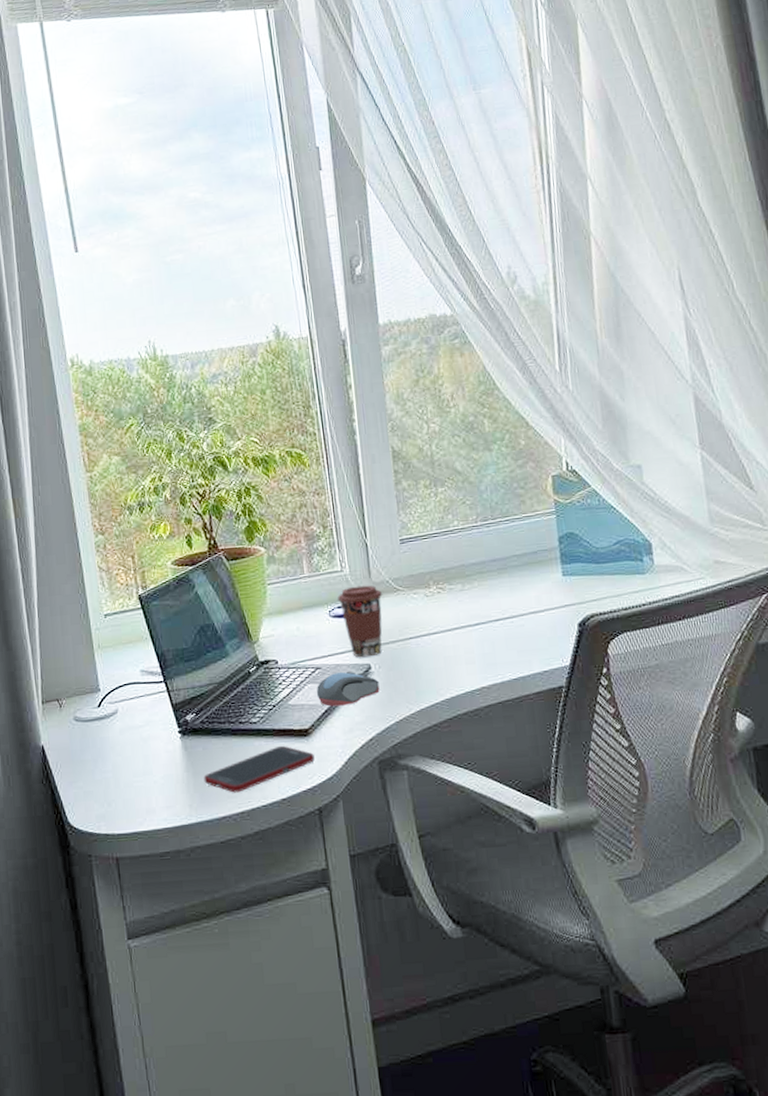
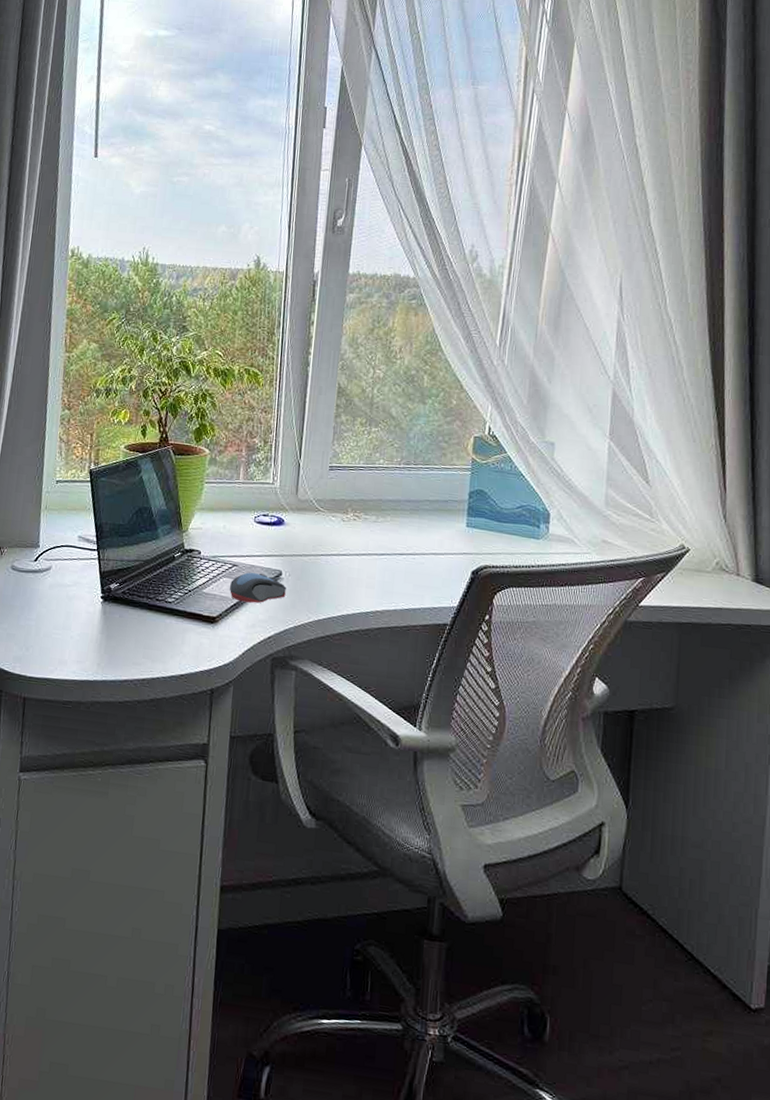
cell phone: present [203,745,315,793] -> none [115,627,217,661]
coffee cup: present [337,585,383,658] -> none [263,499,305,565]

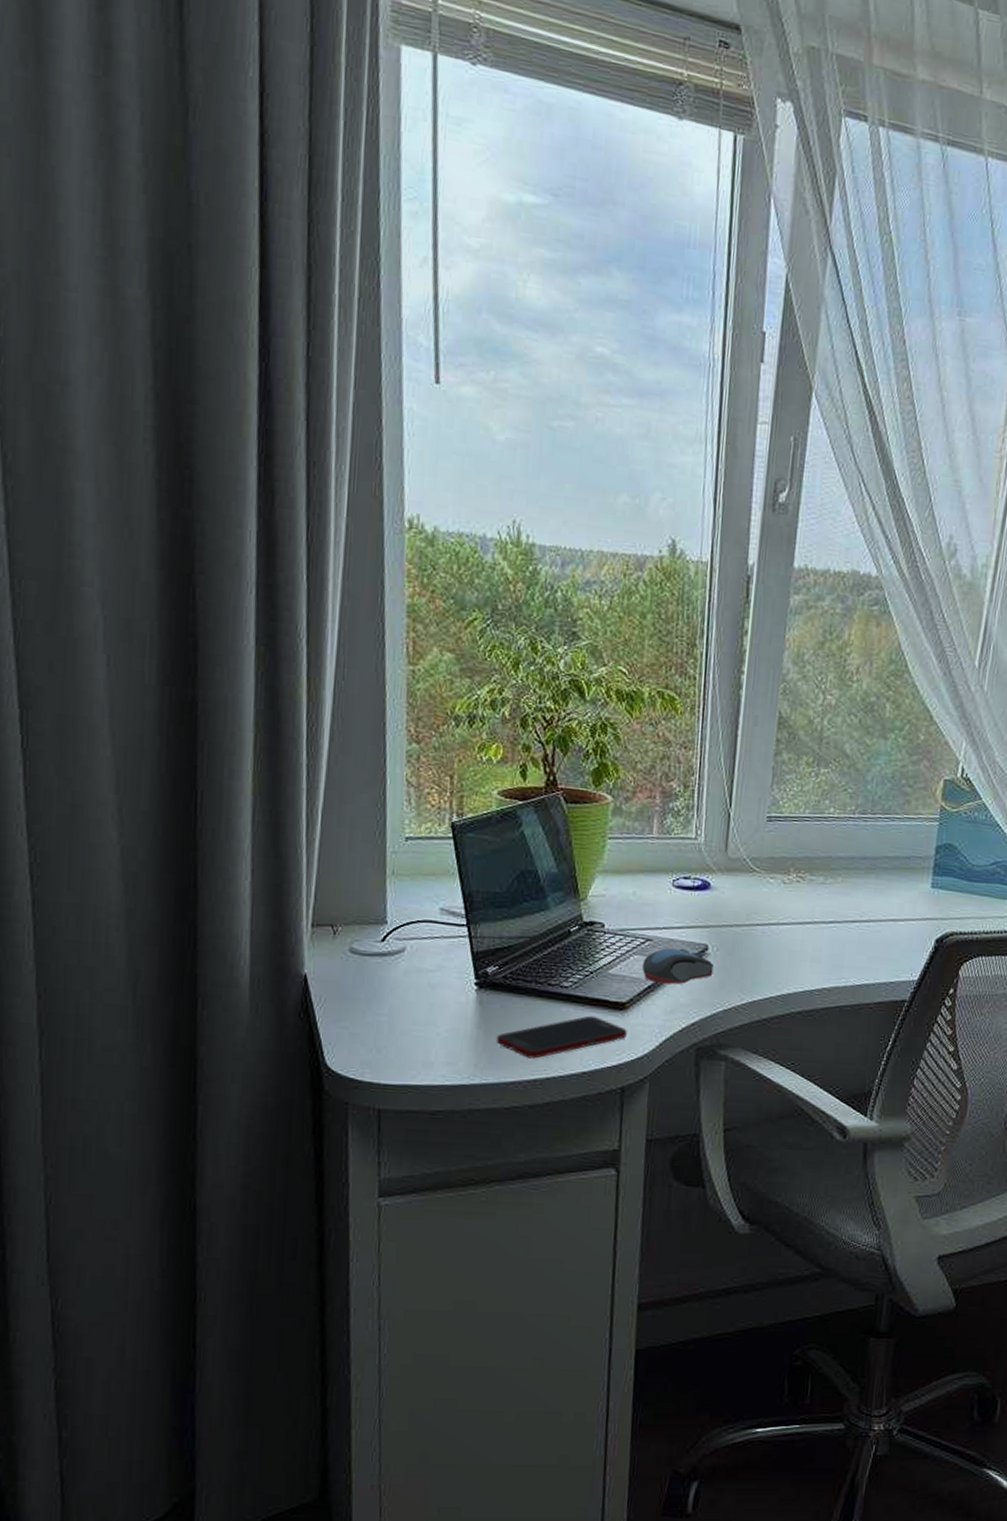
cell phone: none [115,627,217,661] -> present [496,1015,627,1059]

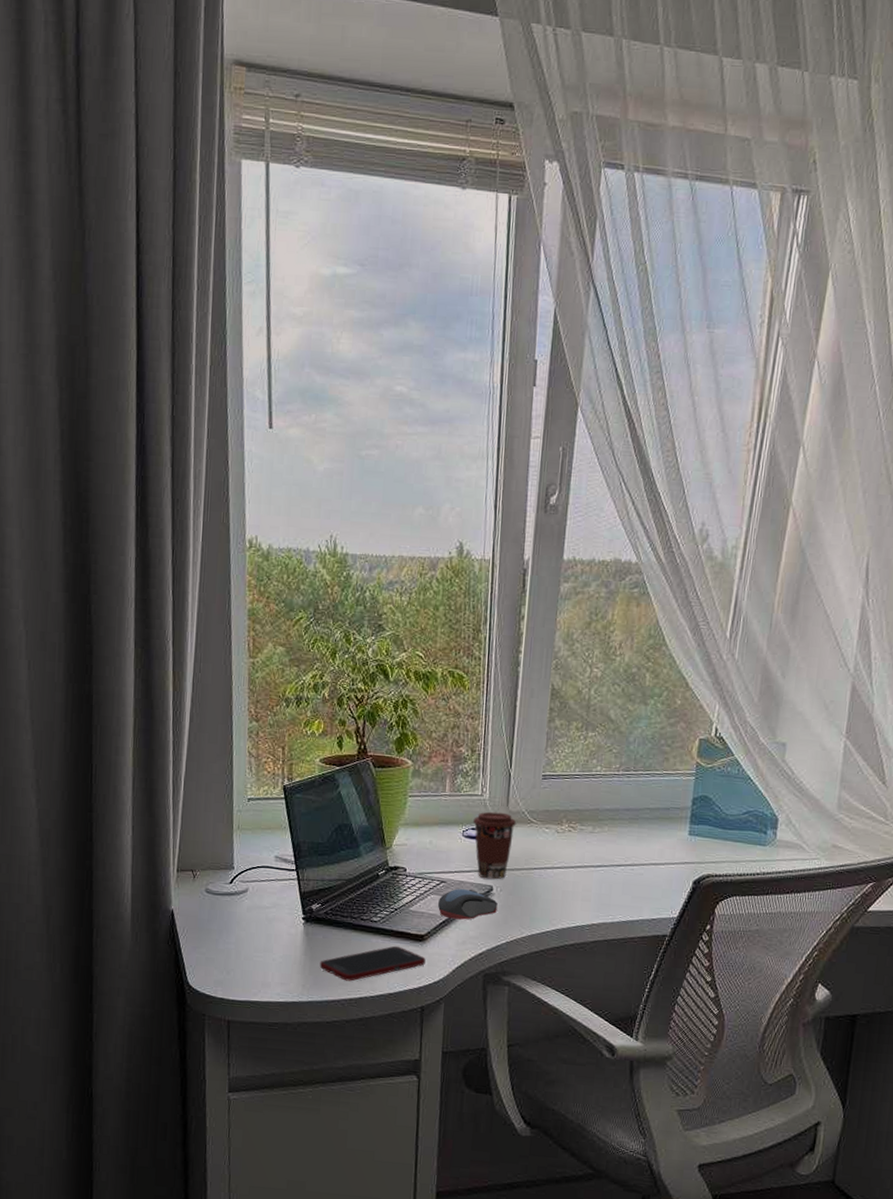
coffee cup: none [684,858,737,937] -> present [472,811,517,880]

